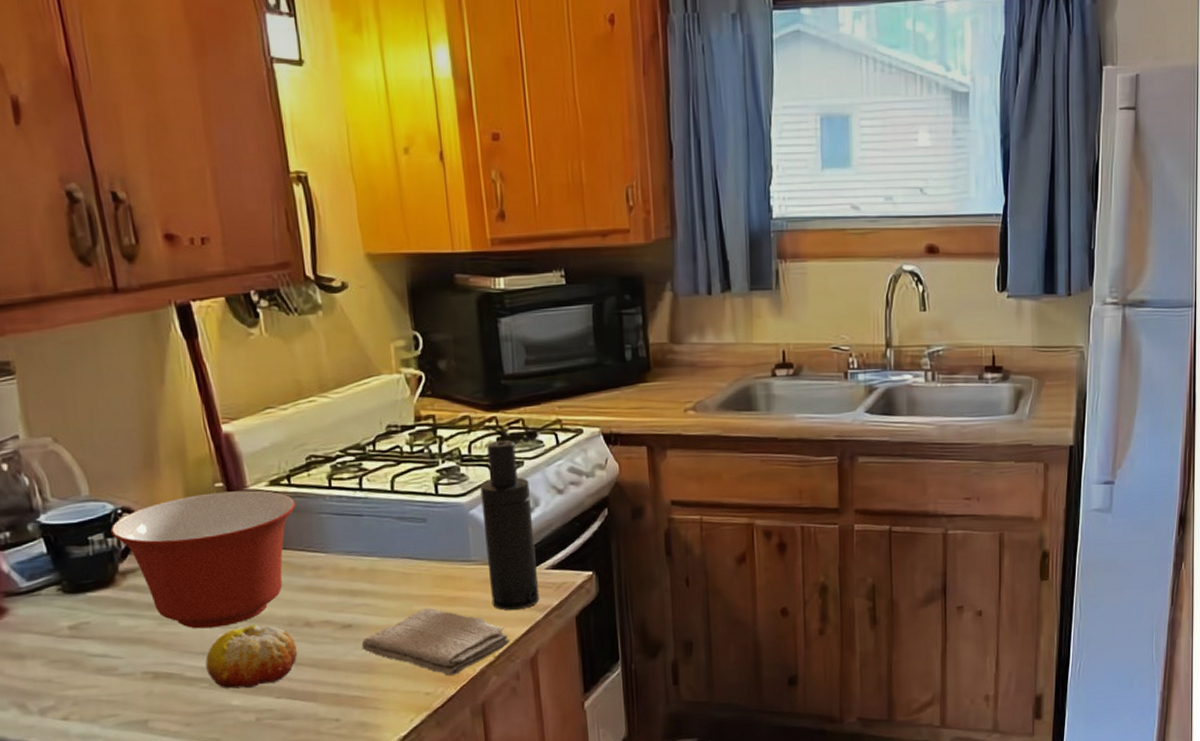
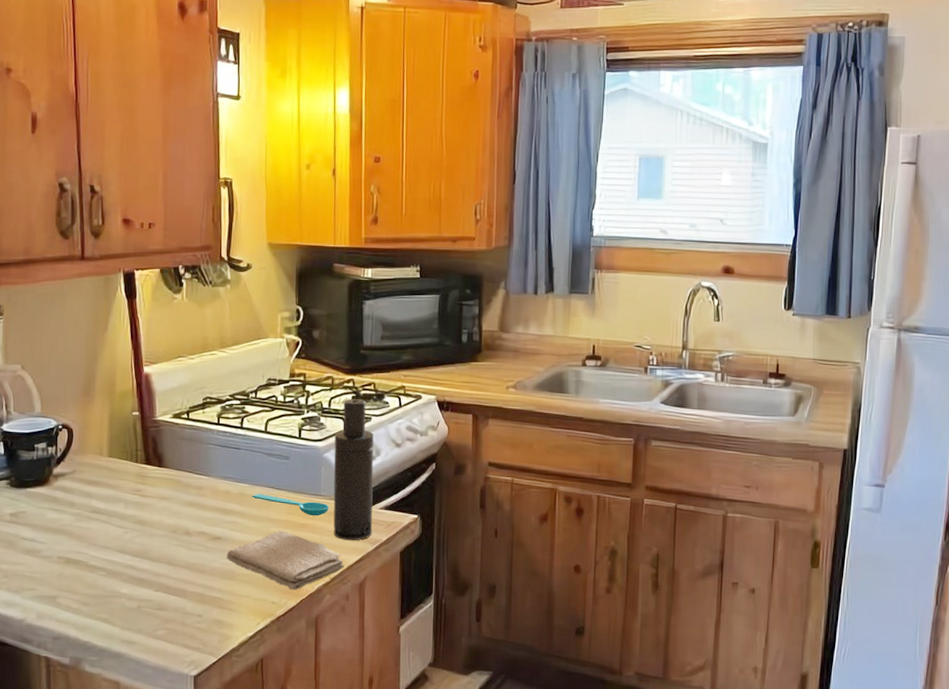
mixing bowl: present [110,490,296,629] -> none [52,419,191,528]
fruit: present [205,624,298,689] -> none [106,528,177,581]
spoon: none [384,566,484,587] -> present [252,493,330,516]

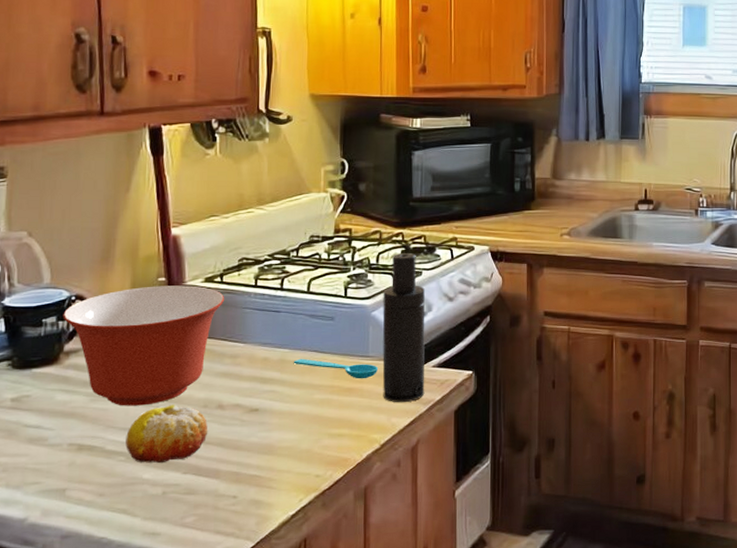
mixing bowl: none [52,419,191,528] -> present [63,285,225,406]
fruit: none [106,528,177,581] -> present [125,405,208,464]
washcloth: present [226,531,344,591] -> none [264,397,395,461]

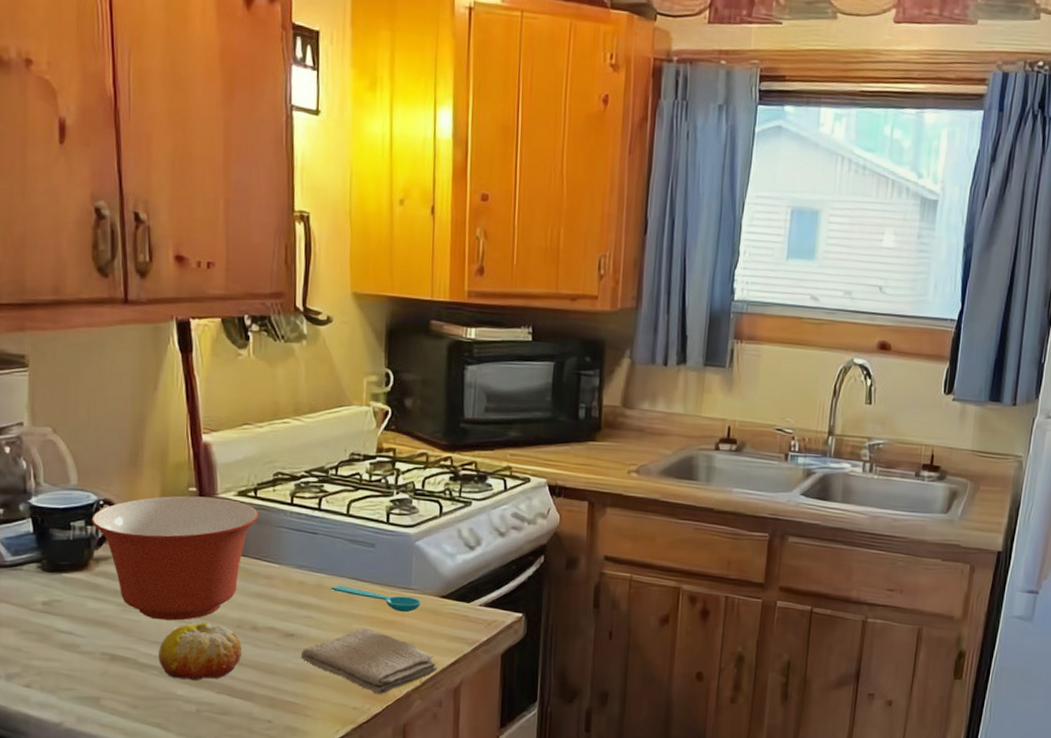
washcloth: none [264,397,395,461] -> present [300,628,437,695]
atomizer: present [382,252,425,403] -> none [425,479,474,641]

